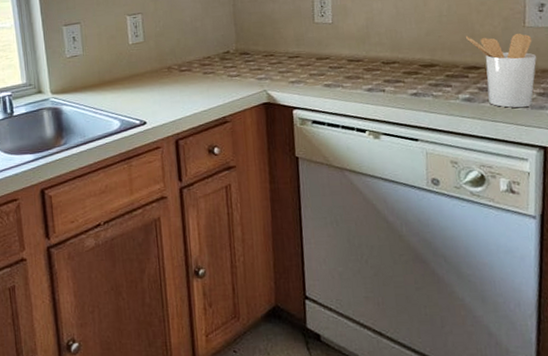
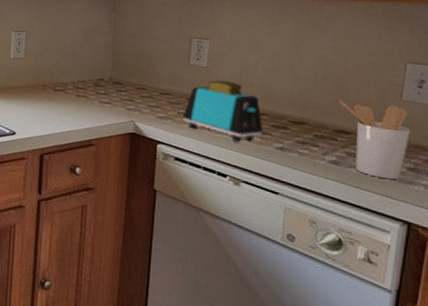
toaster: none [314,33,396,94] -> present [183,80,264,141]

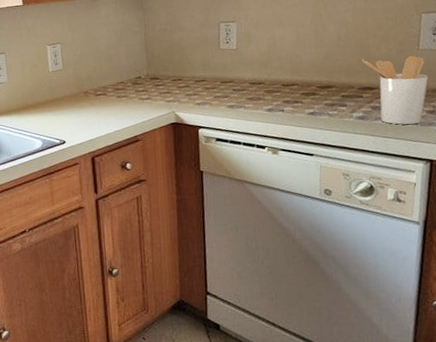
toaster: present [183,80,264,141] -> none [219,58,295,114]

